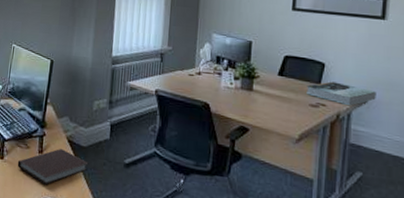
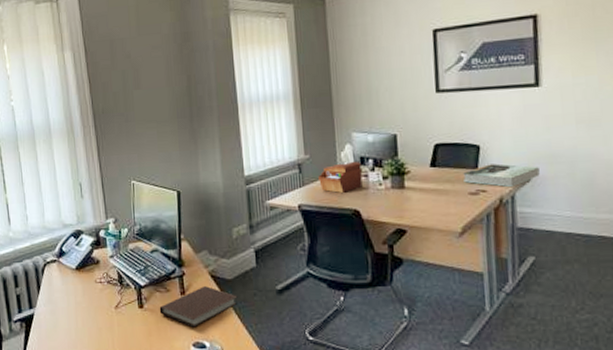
sewing box: none [177,59,217,86] -> present [319,161,363,193]

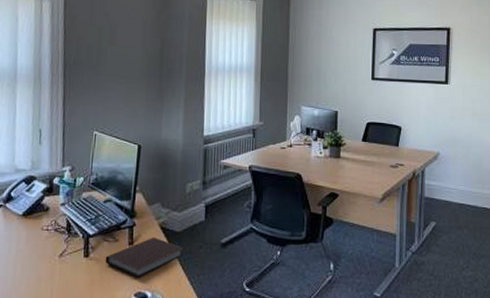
sewing box: present [319,161,363,193] -> none [269,131,306,158]
book: present [463,163,540,187] -> none [387,143,444,163]

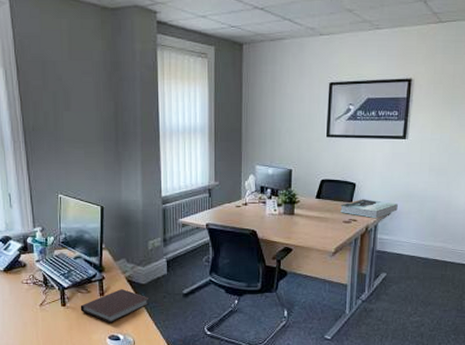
book: none [387,143,444,163] -> present [340,199,398,218]

